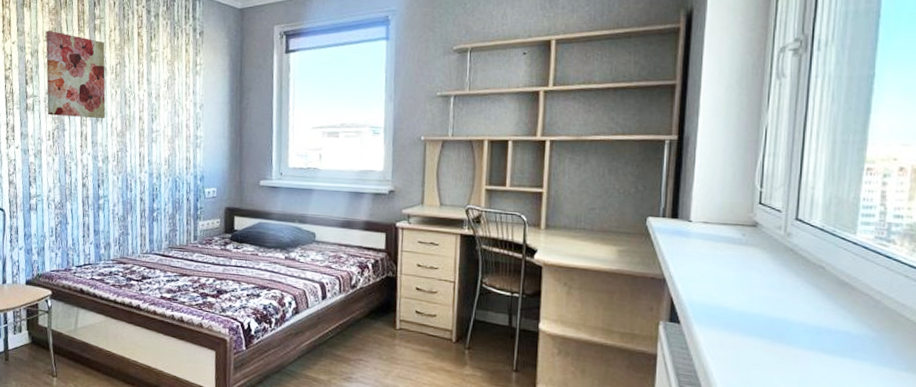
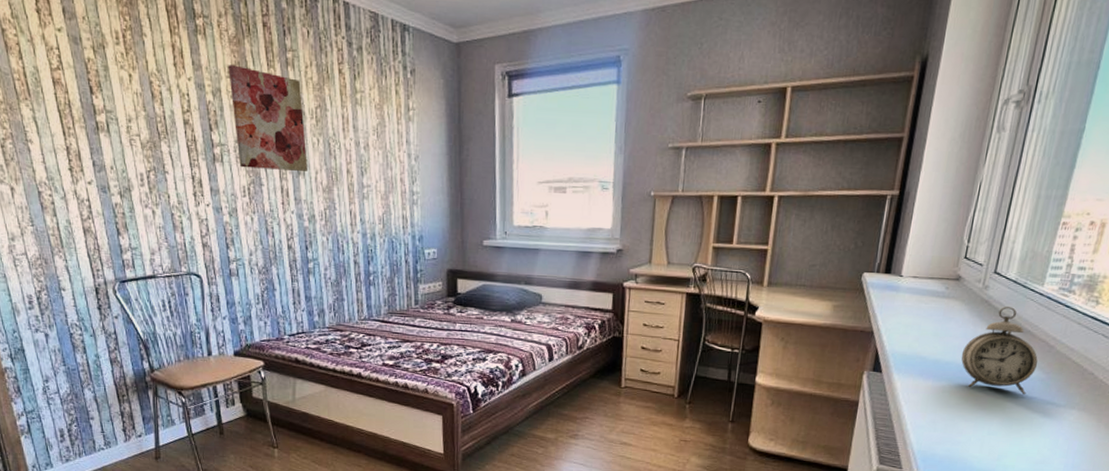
alarm clock: none [770,256,864,355] -> present [961,307,1038,395]

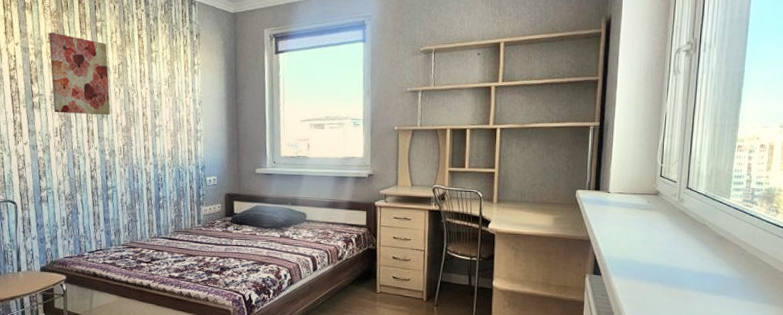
alarm clock: present [961,307,1038,395] -> none [668,217,735,293]

